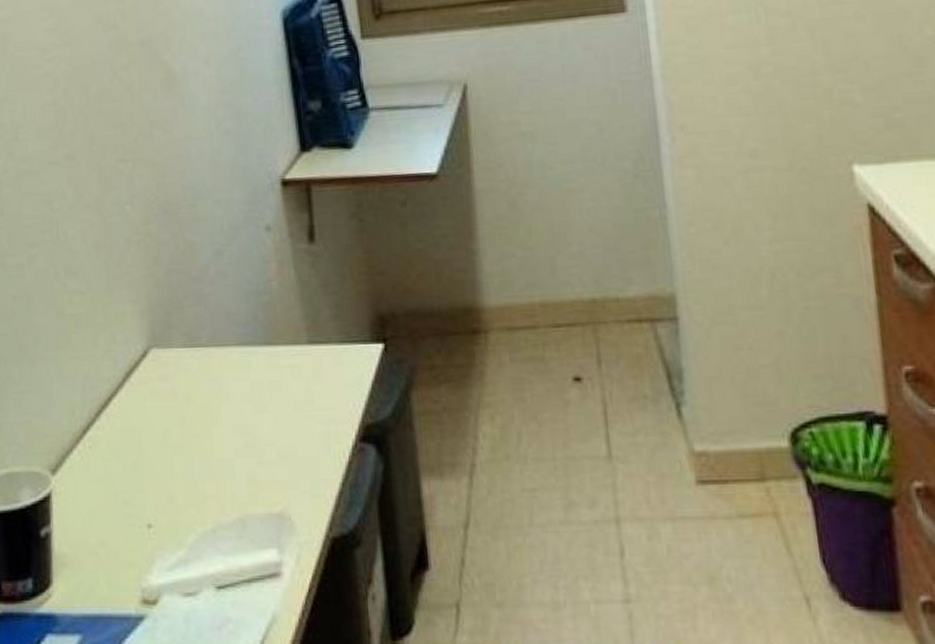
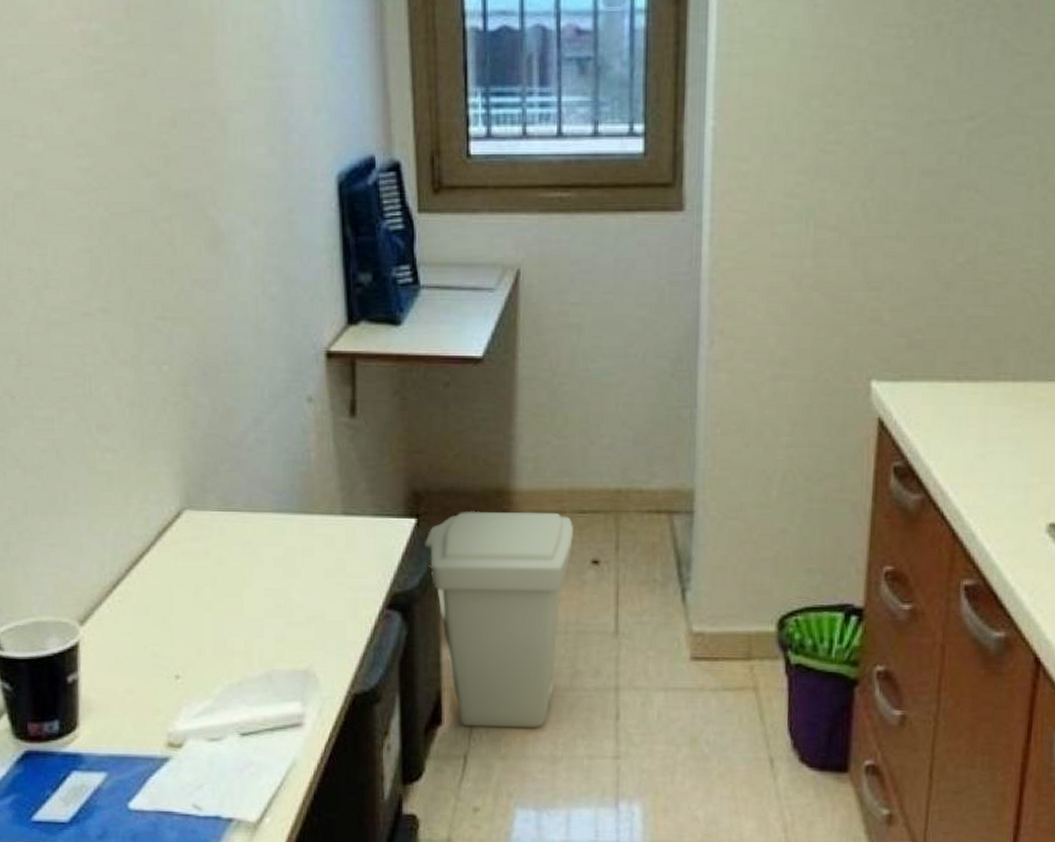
trash can: none [394,328,551,570] -> present [425,510,573,728]

